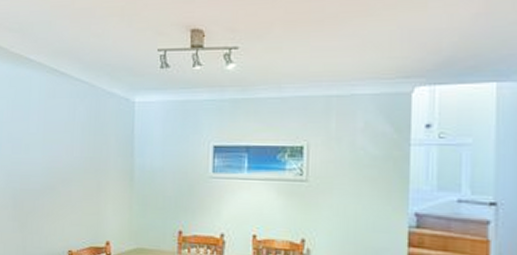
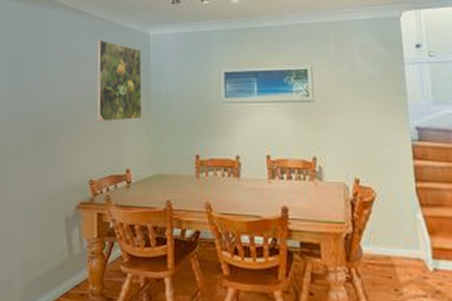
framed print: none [76,104,126,193] -> present [96,39,142,123]

